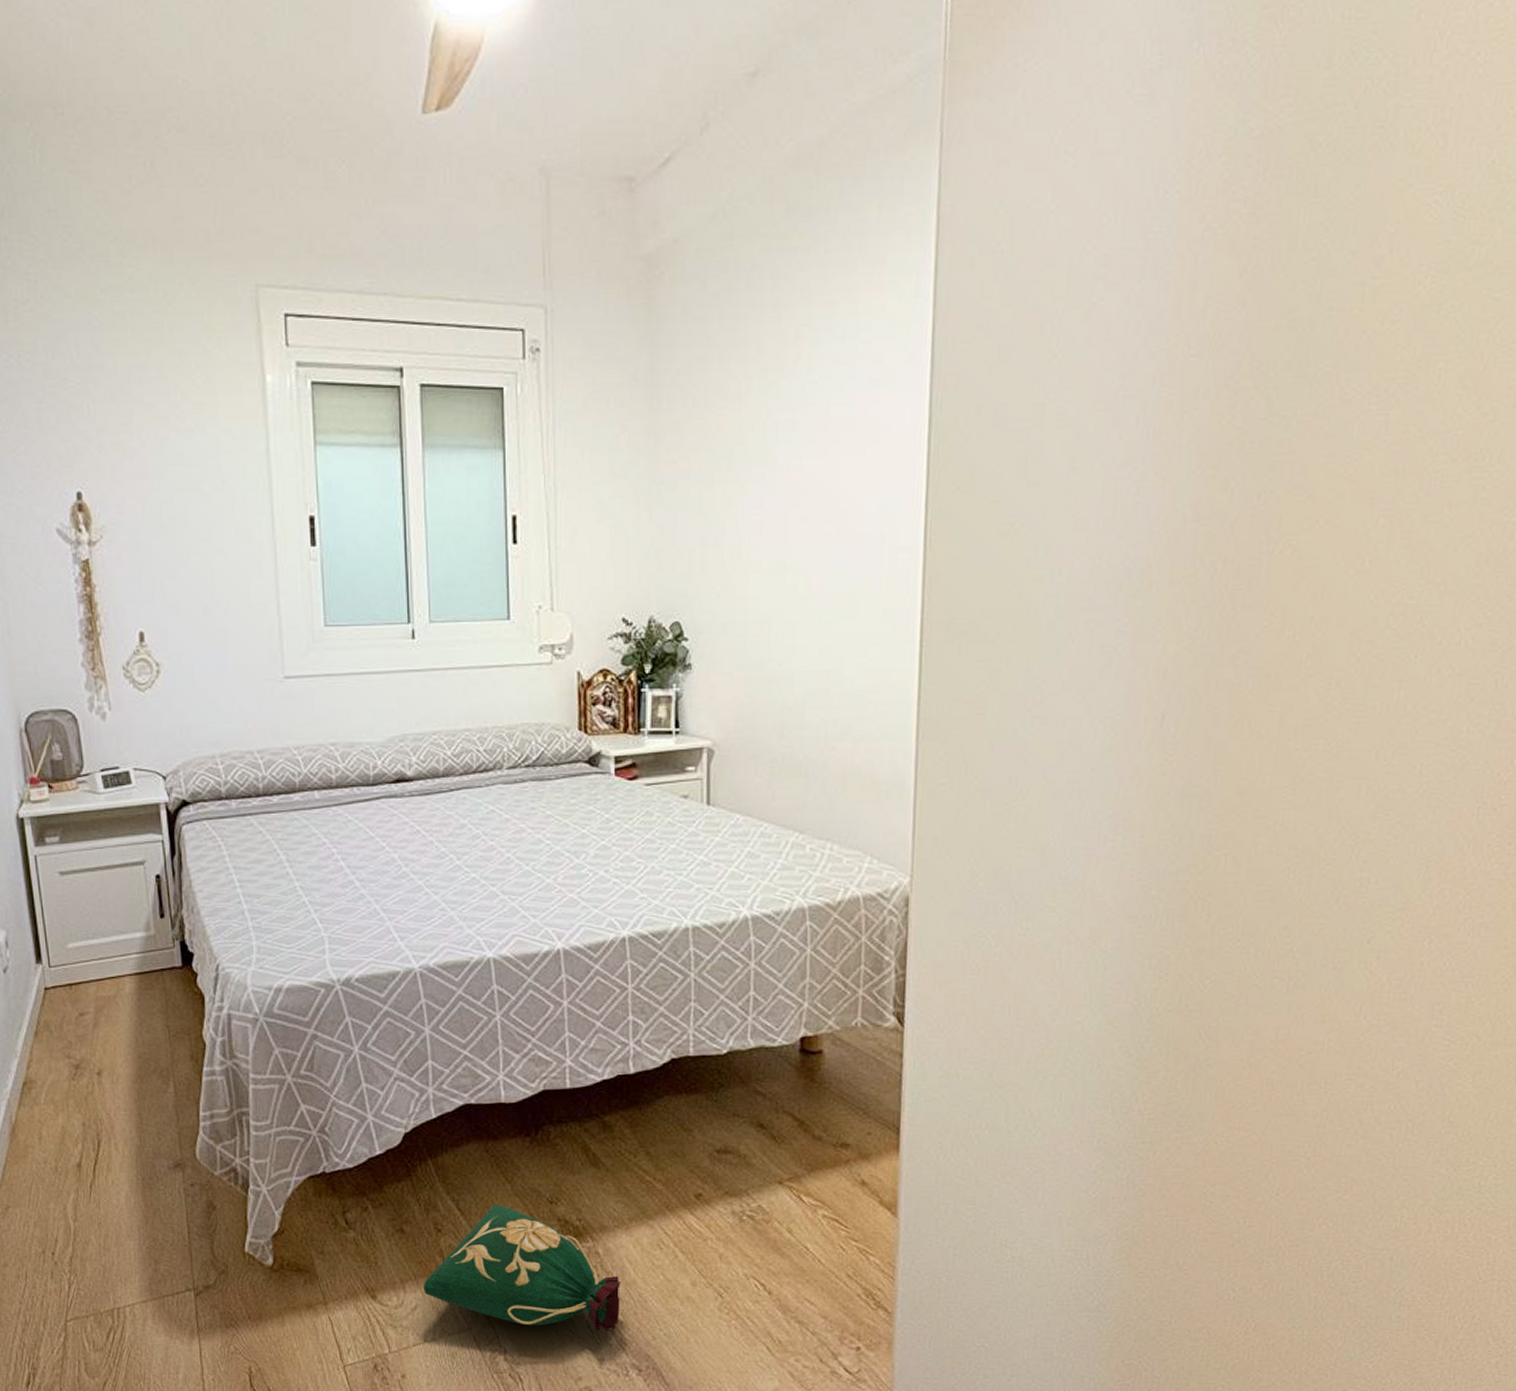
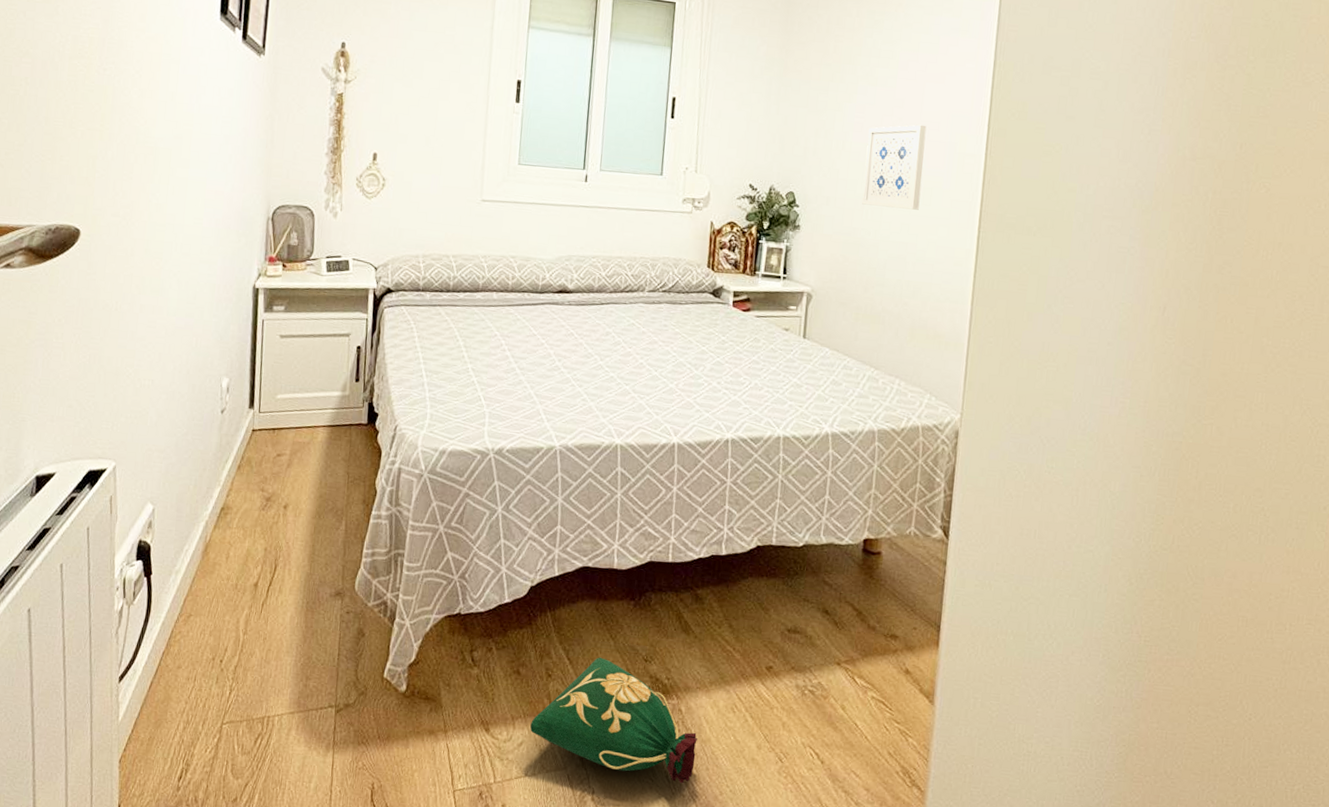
wall art: none [768,515,845,628] -> present [862,124,927,210]

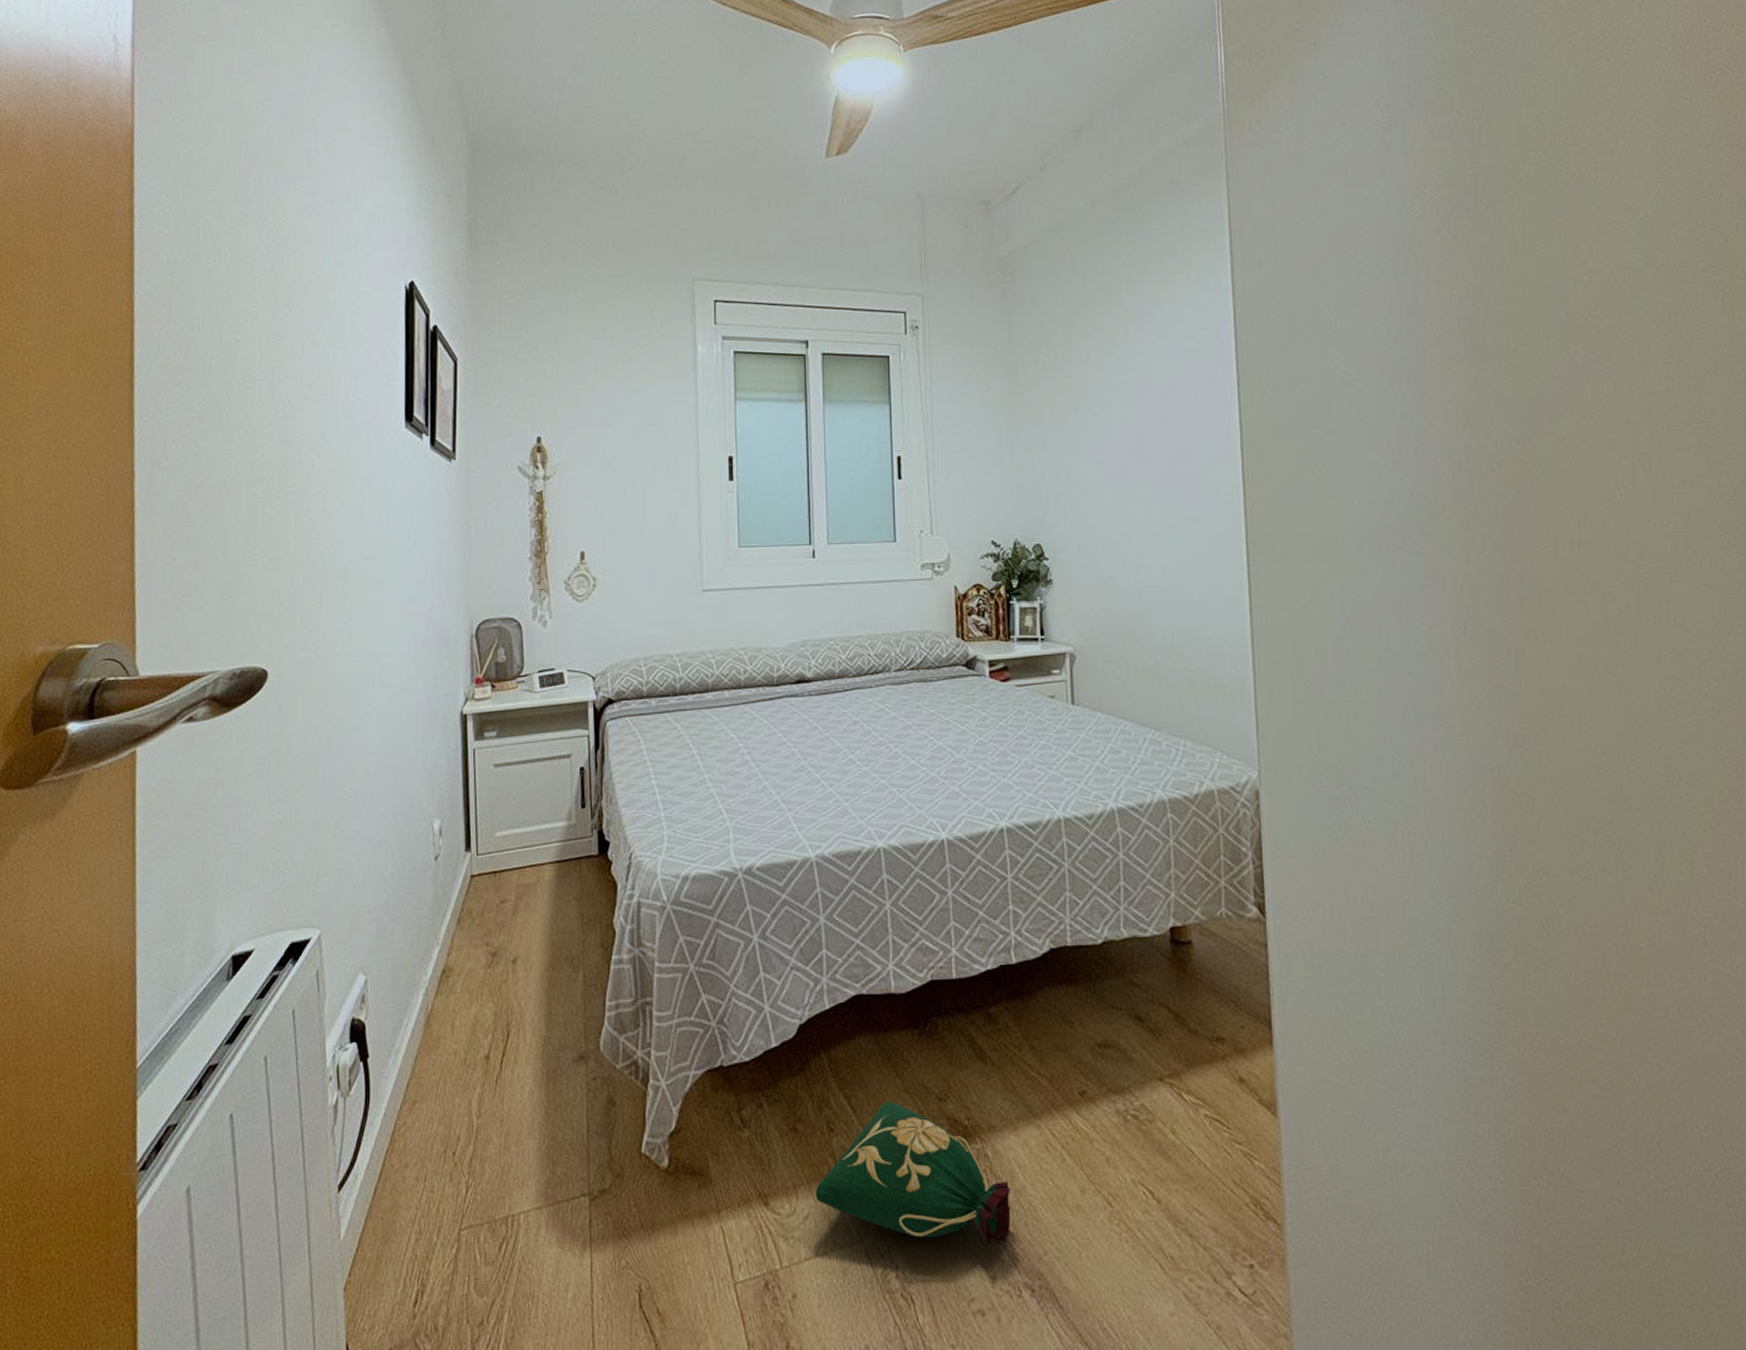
wall art: present [862,124,927,210] -> none [1113,456,1179,549]

